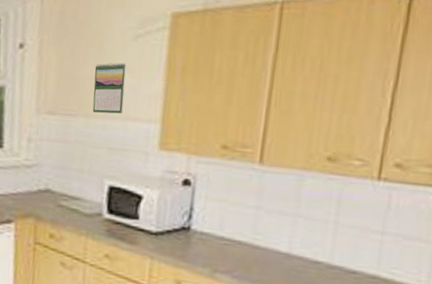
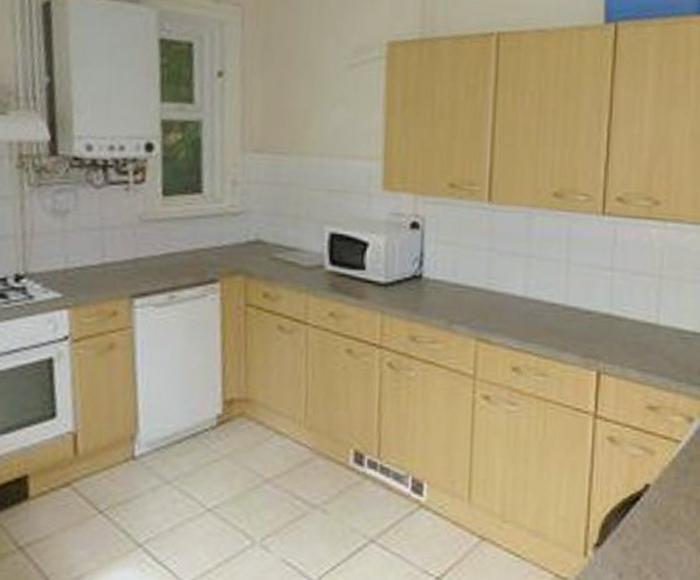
calendar: present [92,62,127,114] -> none [306,94,342,151]

